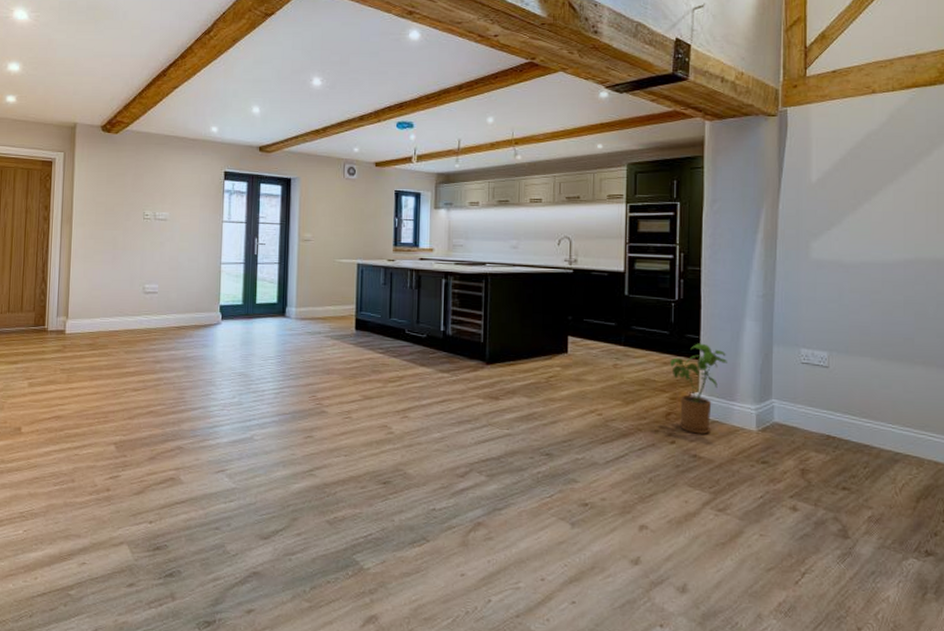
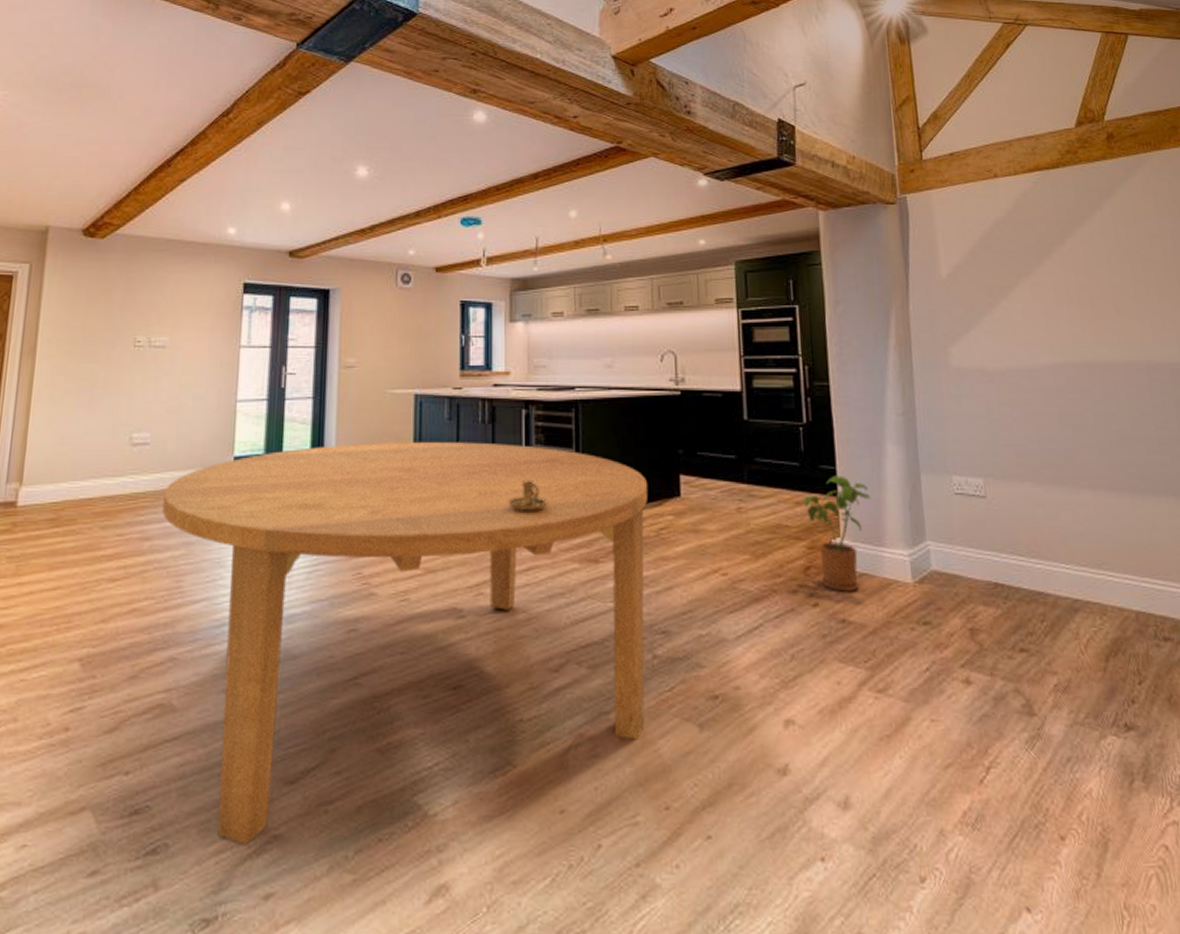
dining table: none [169,299,542,577] -> present [162,442,648,846]
candlestick: none [428,334,460,358] -> present [508,481,548,511]

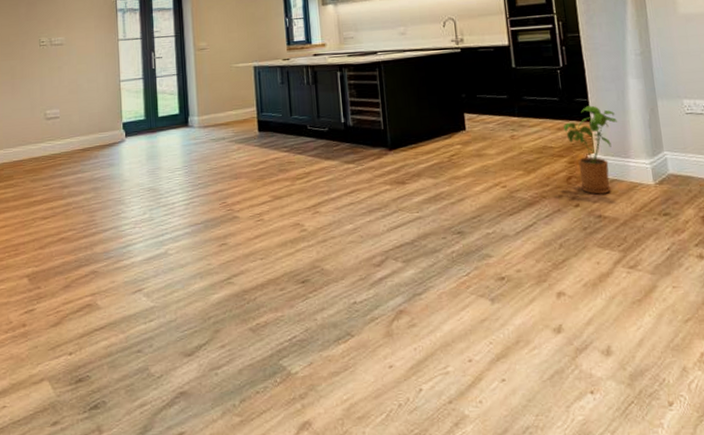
dining table: present [162,442,648,846] -> none [74,99,449,401]
candlestick: present [508,481,548,511] -> none [332,125,363,149]

